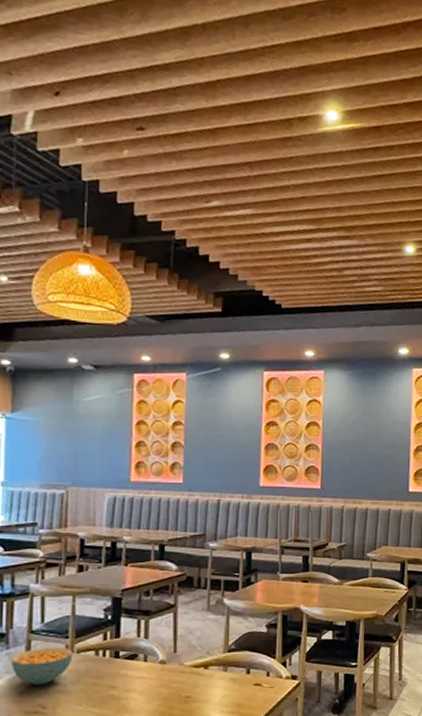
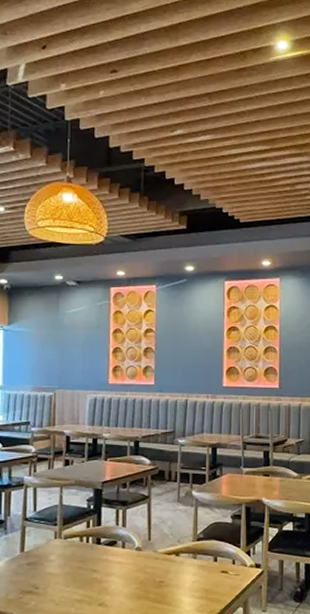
cereal bowl: present [10,646,73,686] -> none [8,533,61,568]

